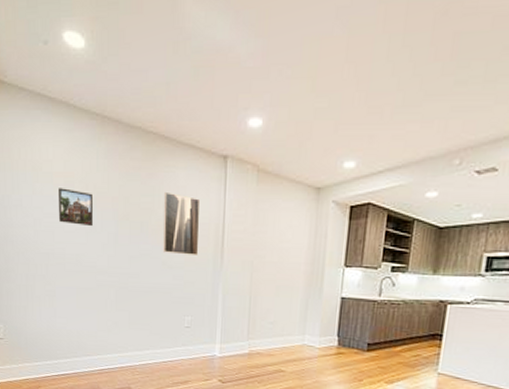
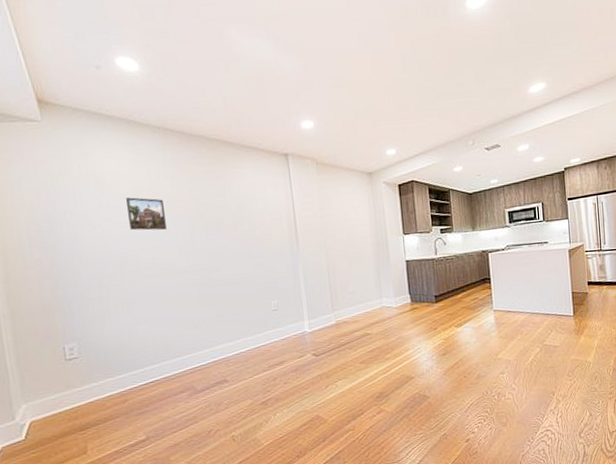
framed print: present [163,191,201,255] -> none [234,189,275,245]

